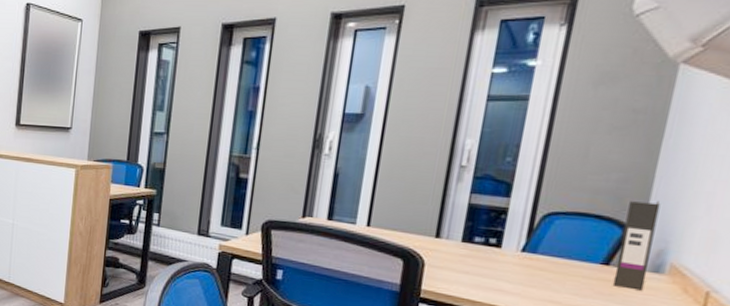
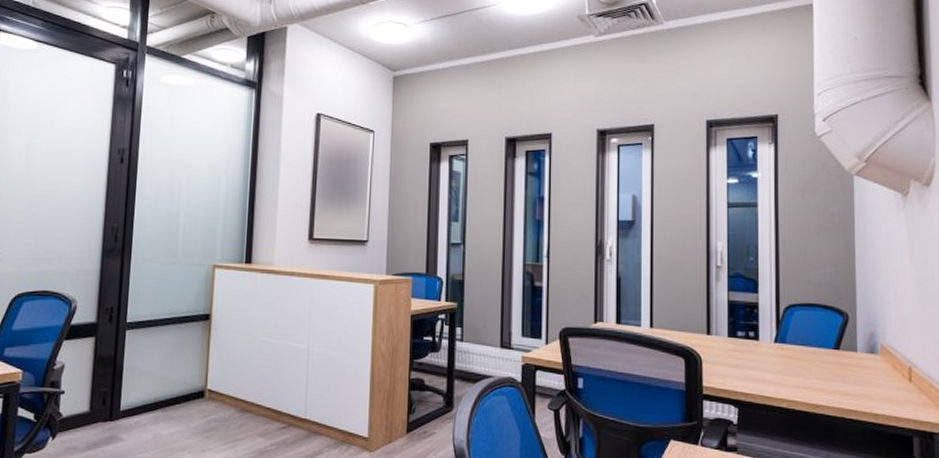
binder: present [612,198,661,291] -> none [843,289,867,371]

